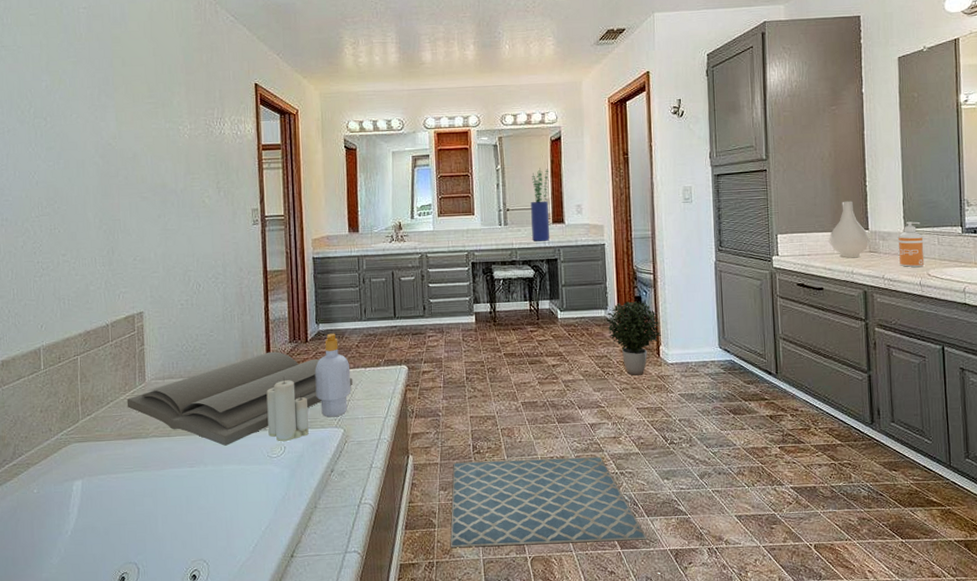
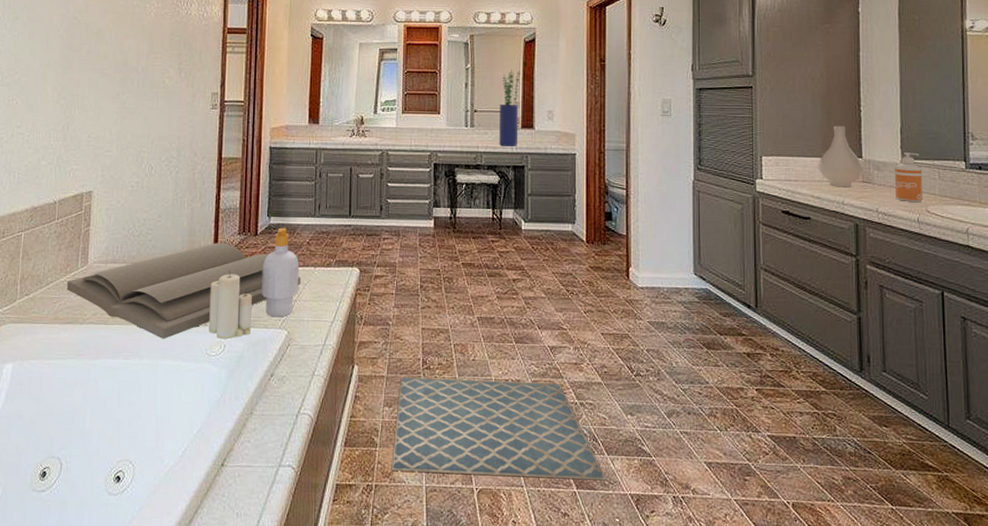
potted plant: present [606,301,662,376] -> none [573,217,633,298]

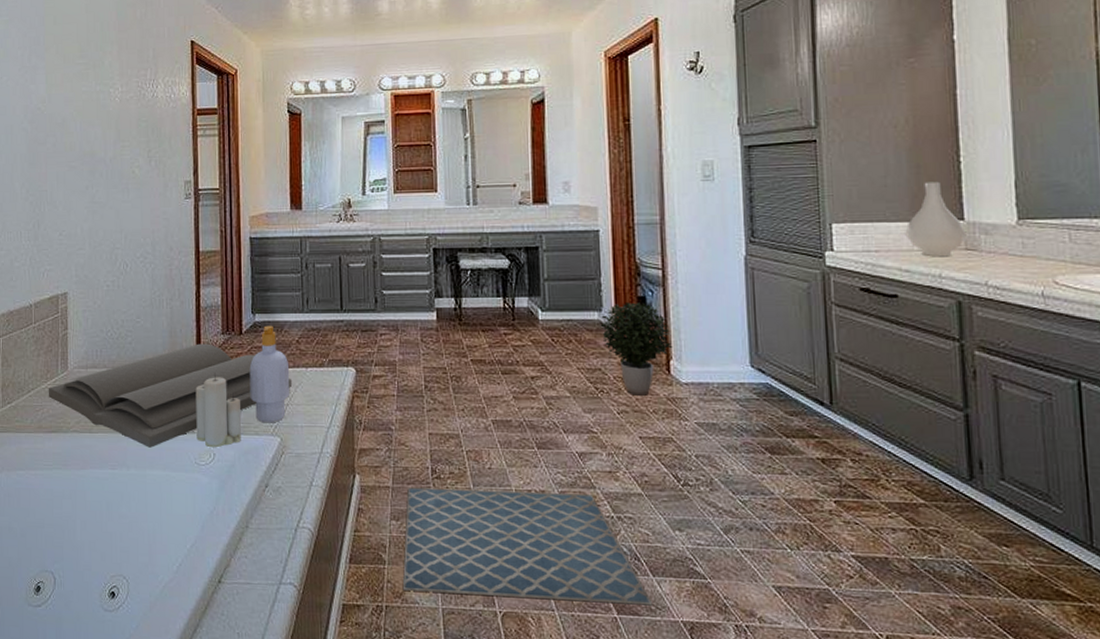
vase: present [499,69,520,146] -> none [506,136,530,225]
potted plant: none [573,217,633,298] -> present [600,302,673,396]
soap dispenser: present [895,152,923,202] -> none [1009,210,1049,271]

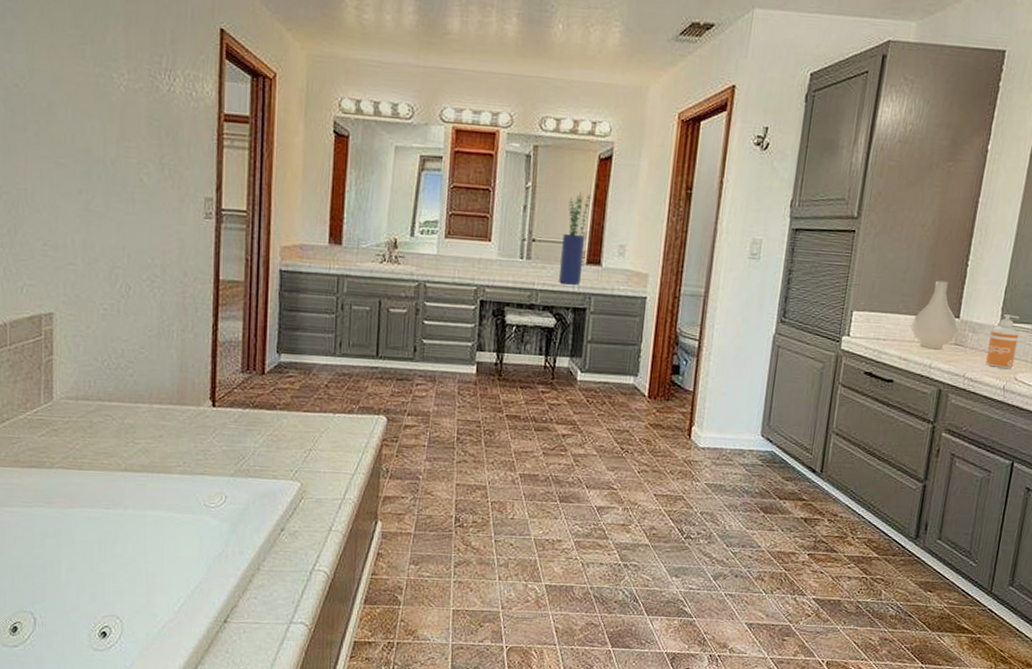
towel: present [48,343,293,448] -> none [27,381,318,488]
candle: present [195,373,241,448] -> none [206,413,258,491]
soap bottle: present [249,325,290,423] -> none [270,367,316,468]
bath mat: present [402,487,653,606] -> none [415,534,644,640]
vase: none [506,136,530,225] -> present [559,192,591,285]
potted plant: present [600,302,673,396] -> none [634,369,698,457]
soap dispenser: none [1009,210,1049,271] -> present [986,314,1020,368]

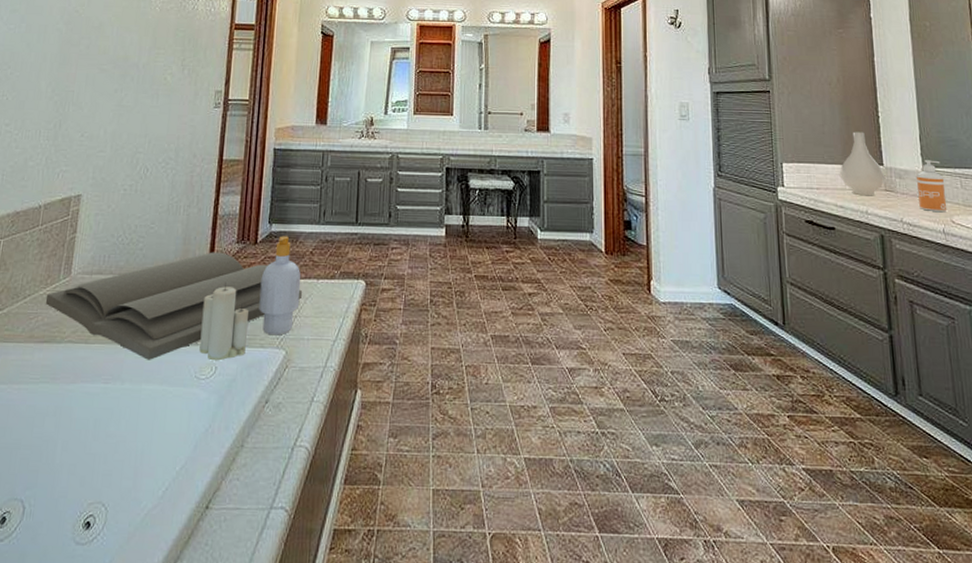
towel: none [27,381,318,488] -> present [45,252,303,360]
candle: none [206,413,258,491] -> present [199,283,248,361]
soap bottle: none [270,367,316,468] -> present [259,236,301,336]
vase: present [559,192,591,285] -> none [514,70,535,150]

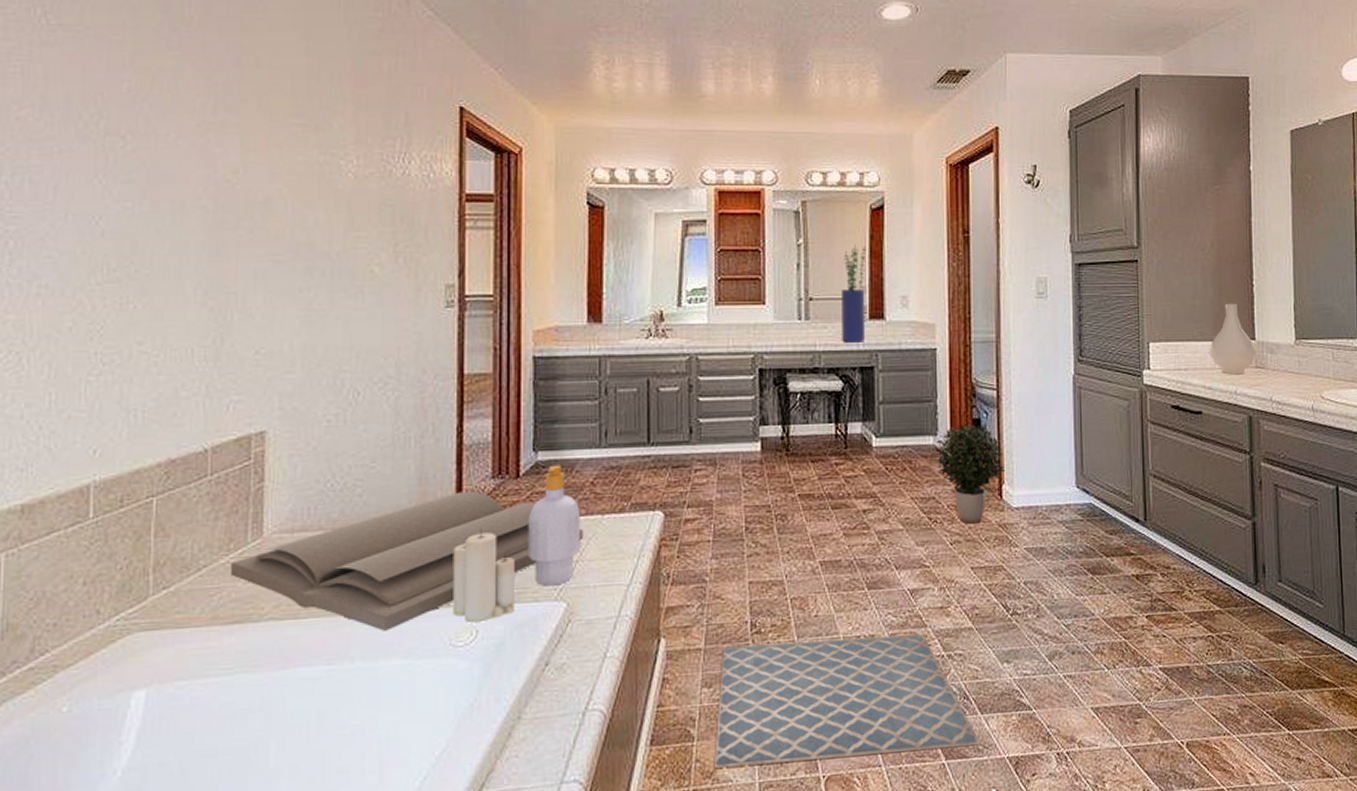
bath mat: none [395,403,631,523] -> present [713,634,980,768]
vase: none [514,70,535,150] -> present [841,245,866,343]
potted plant: none [591,226,654,314] -> present [935,425,1006,524]
soap dispenser: present [916,160,947,212] -> none [1289,331,1318,387]

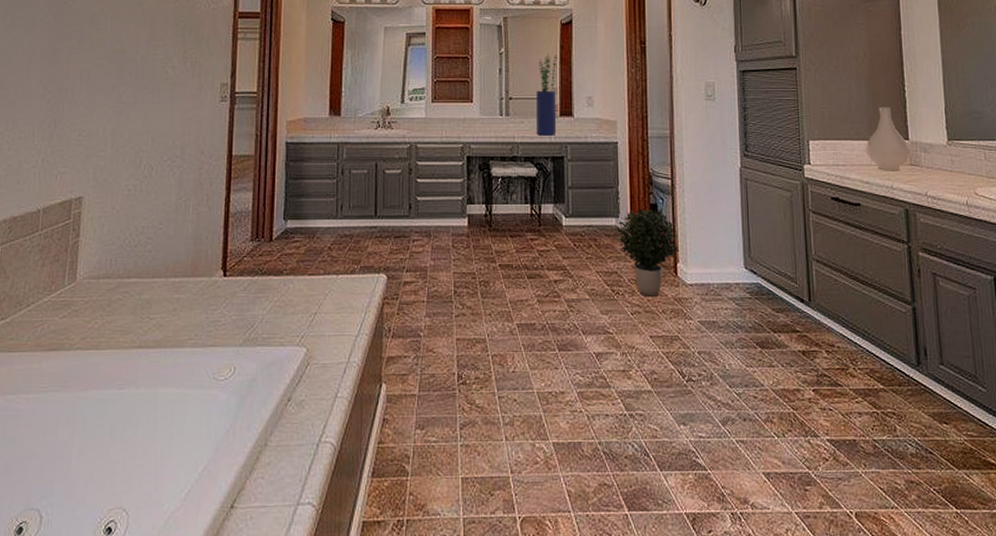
towel: present [230,491,584,631] -> none [50,251,322,364]
candle: present [453,528,514,624] -> none [216,282,266,362]
soap bottle: present [528,465,581,586] -> none [277,232,320,333]
bath mat: present [713,634,980,768] -> none [424,393,660,502]

